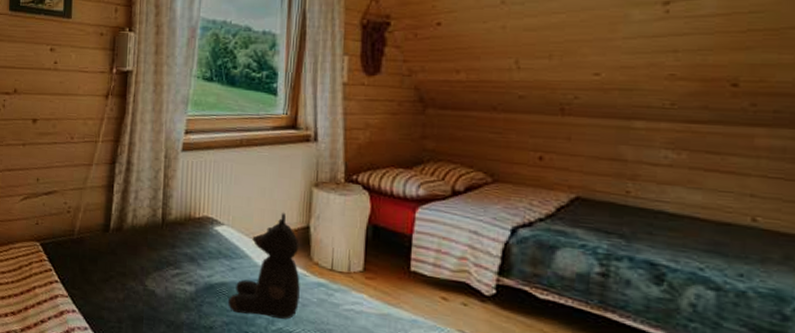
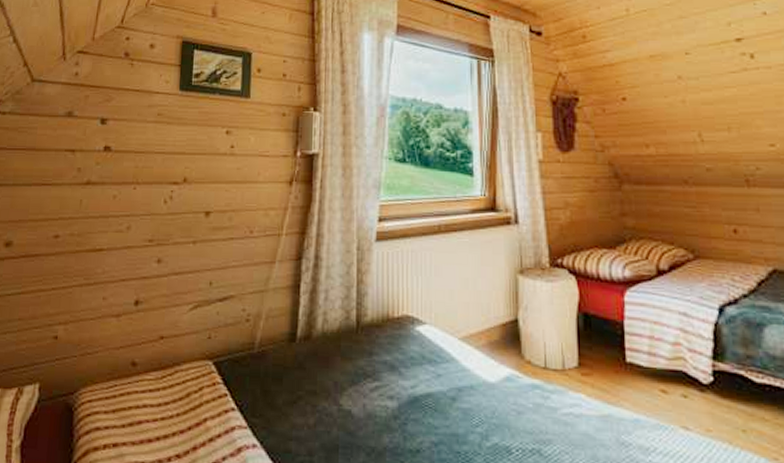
teddy bear: present [228,212,300,319] -> none [436,304,514,432]

